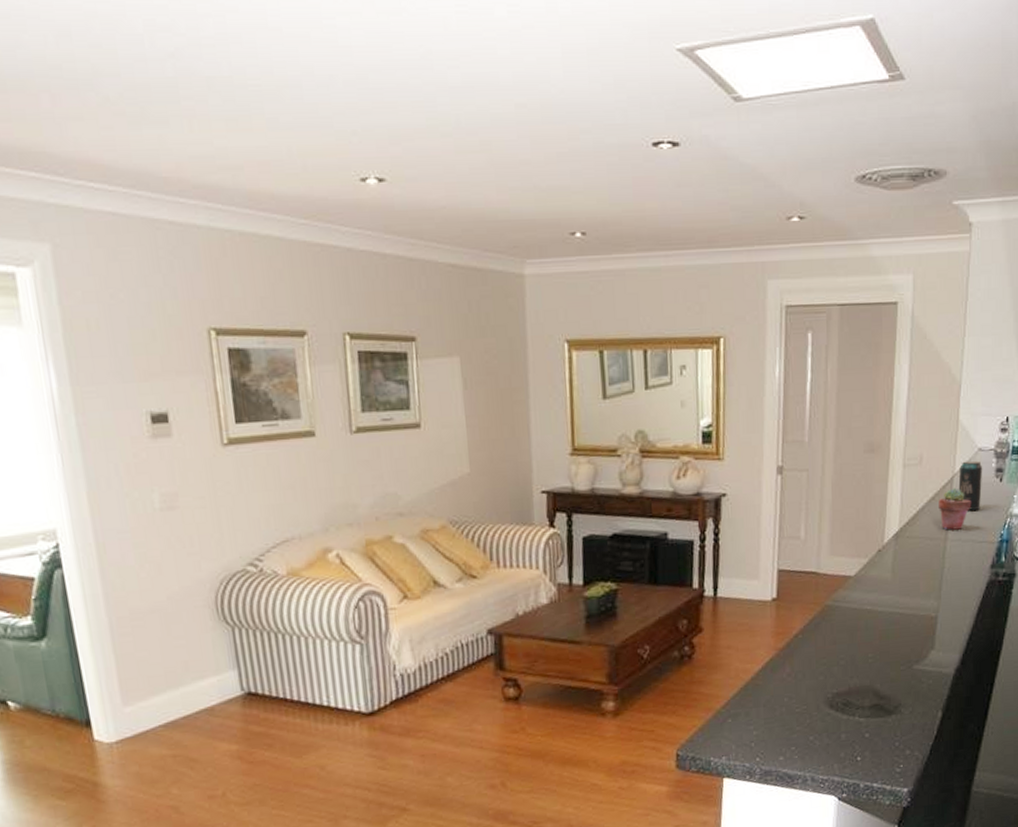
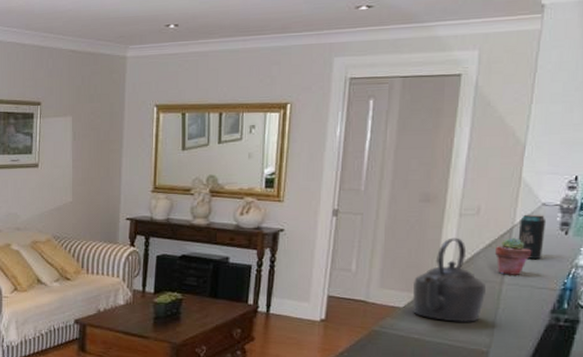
kettle: none [862,491,931,588] -> present [412,237,486,323]

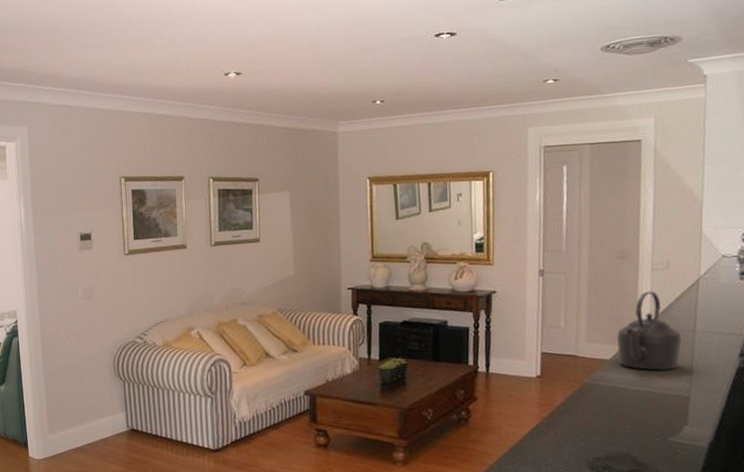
potted succulent: present [495,237,532,275] -> none [686,288,718,323]
beverage can: present [518,214,547,259] -> none [704,265,728,307]

